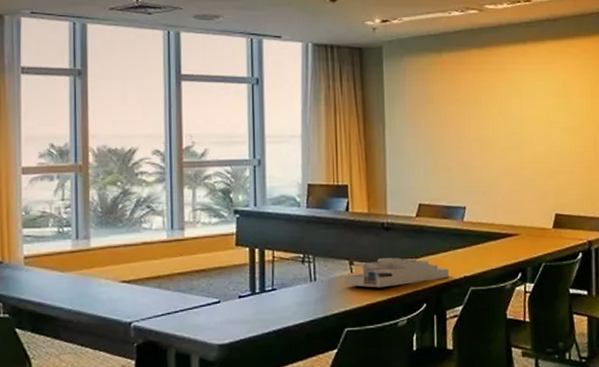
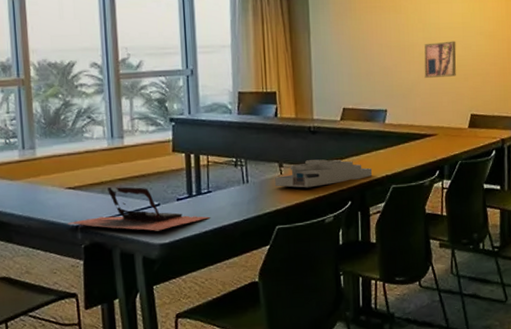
laptop: none [120,282,273,331] -> present [67,187,210,231]
wall art: none [505,136,540,175] -> present [424,41,456,79]

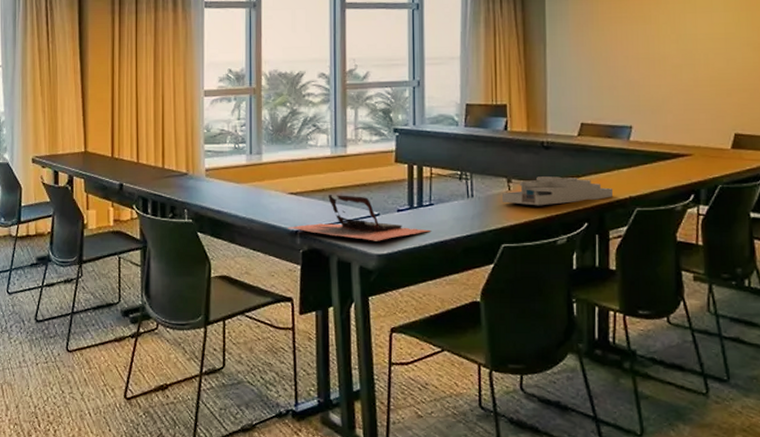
wall art: present [424,41,456,79] -> none [677,53,717,94]

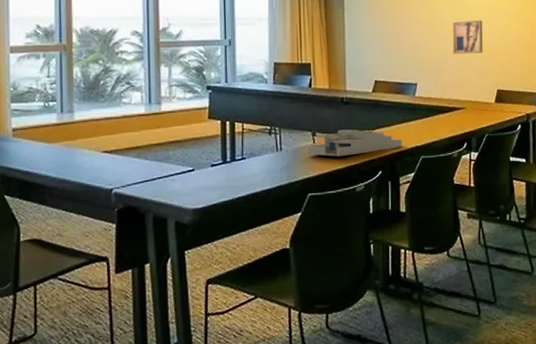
laptop: present [287,195,431,241] -> none [101,152,243,196]
wall art: none [677,53,717,94] -> present [452,20,483,55]

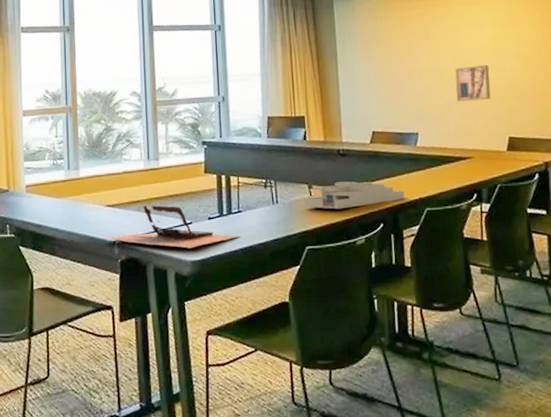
laptop: none [101,152,243,196] -> present [105,205,240,249]

